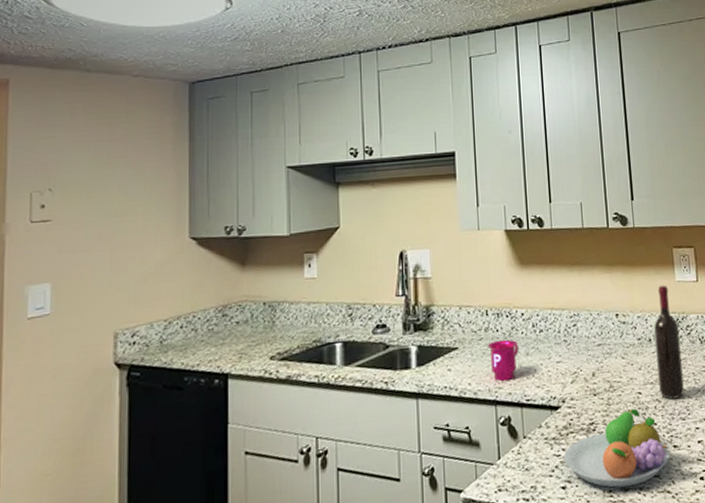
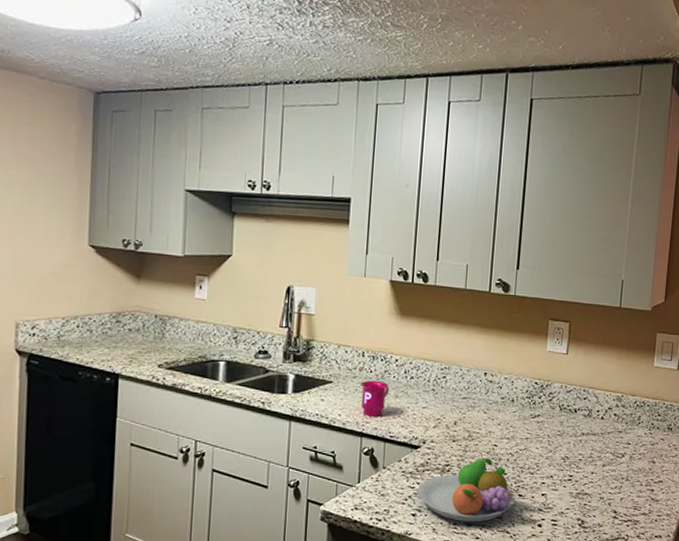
wine bottle: present [654,285,684,400] -> none [514,352,543,455]

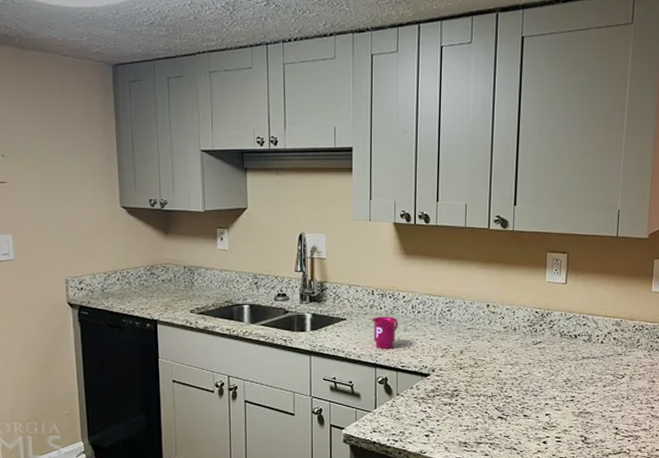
fruit bowl: present [417,458,514,522] -> none [429,383,519,441]

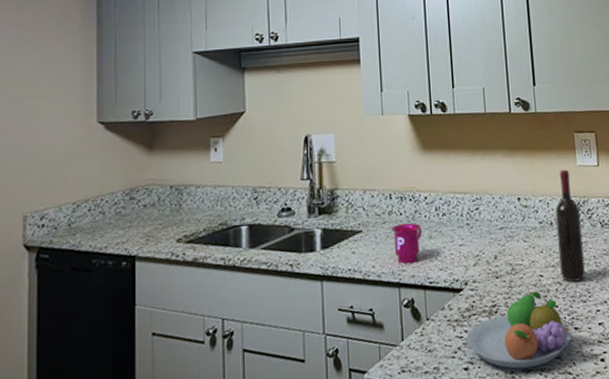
fruit bowl: none [429,383,519,441] -> present [465,291,570,369]
wine bottle: none [518,284,543,379] -> present [555,169,585,282]

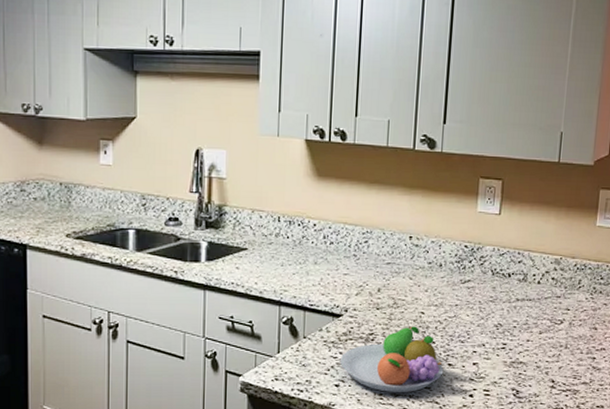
mug: present [391,222,422,264] -> none [277,246,307,284]
wine bottle: present [555,169,585,282] -> none [443,214,473,323]

